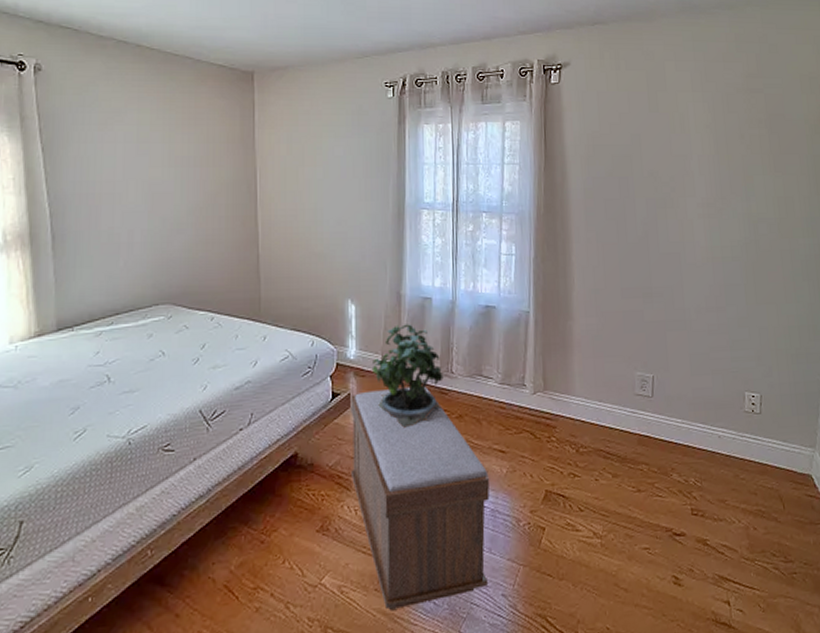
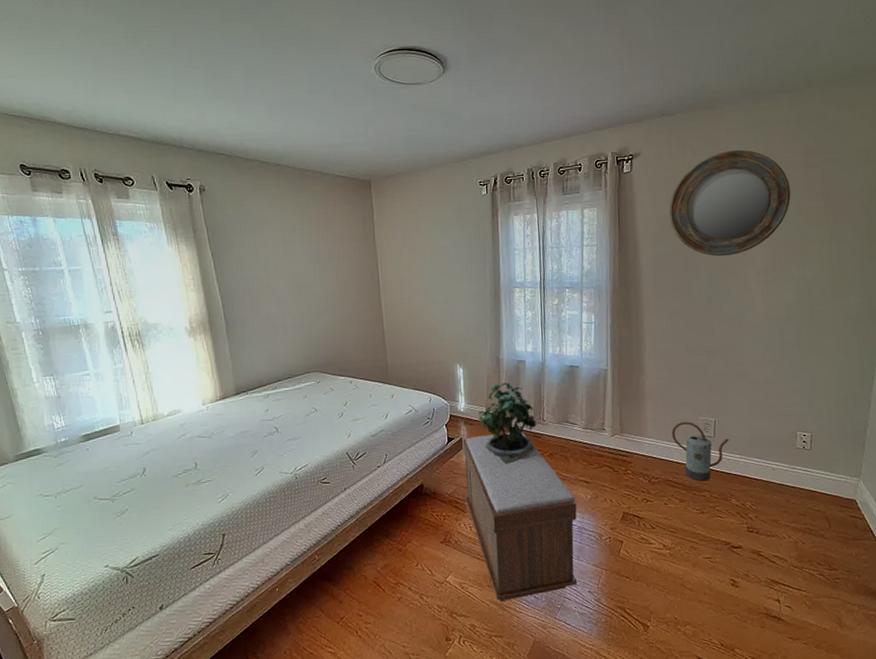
home mirror: none [601,66,733,184] -> present [669,149,791,257]
watering can: none [603,377,670,452] -> present [671,421,730,481]

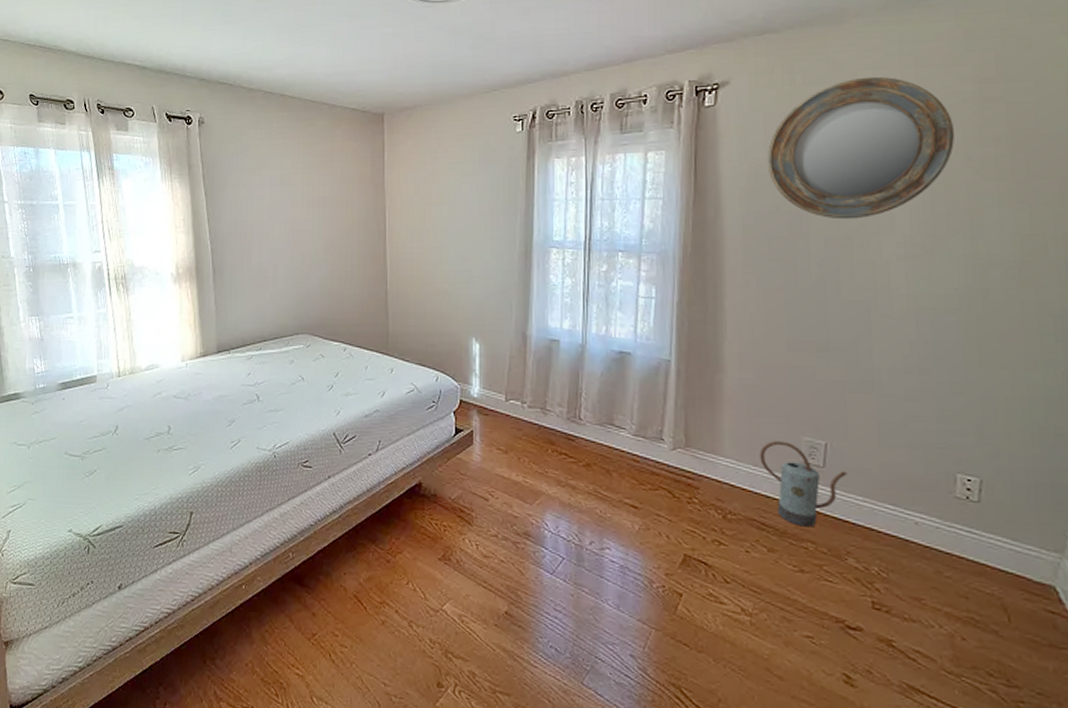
bench: present [462,431,578,601] -> none [473,429,619,648]
potted plant: present [478,382,537,464] -> none [495,365,571,471]

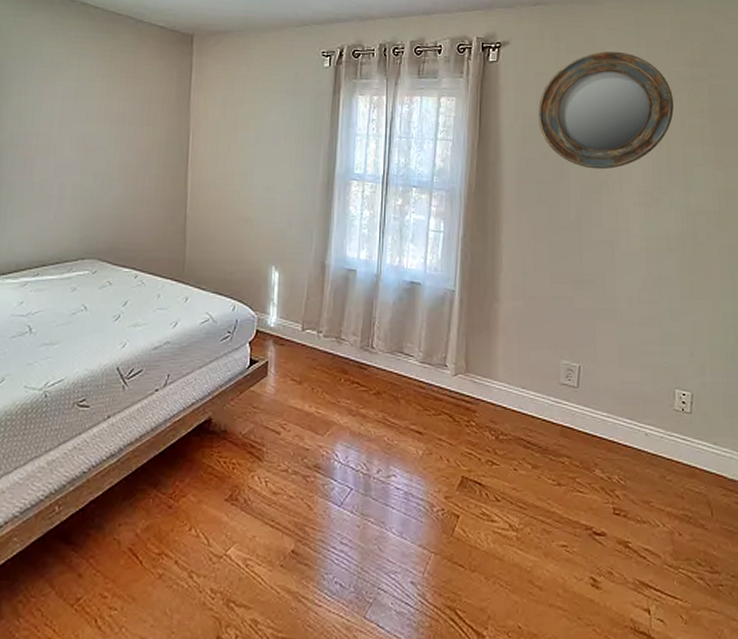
watering can: present [759,441,848,527] -> none [527,365,596,443]

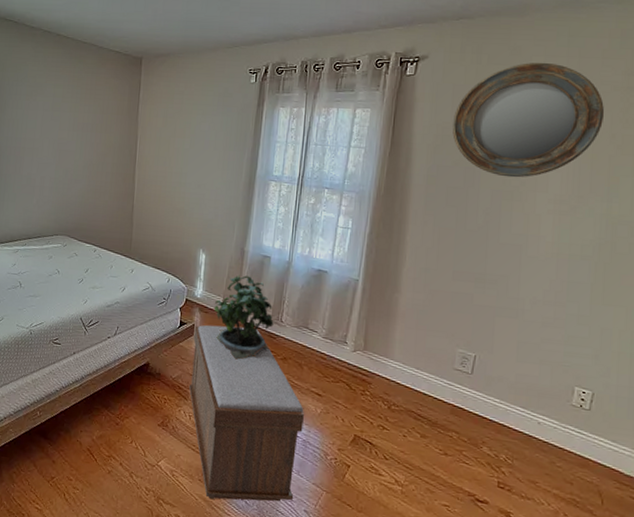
bench: none [264,359,404,588] -> present [189,325,304,502]
potted plant: none [291,295,363,401] -> present [213,275,274,360]

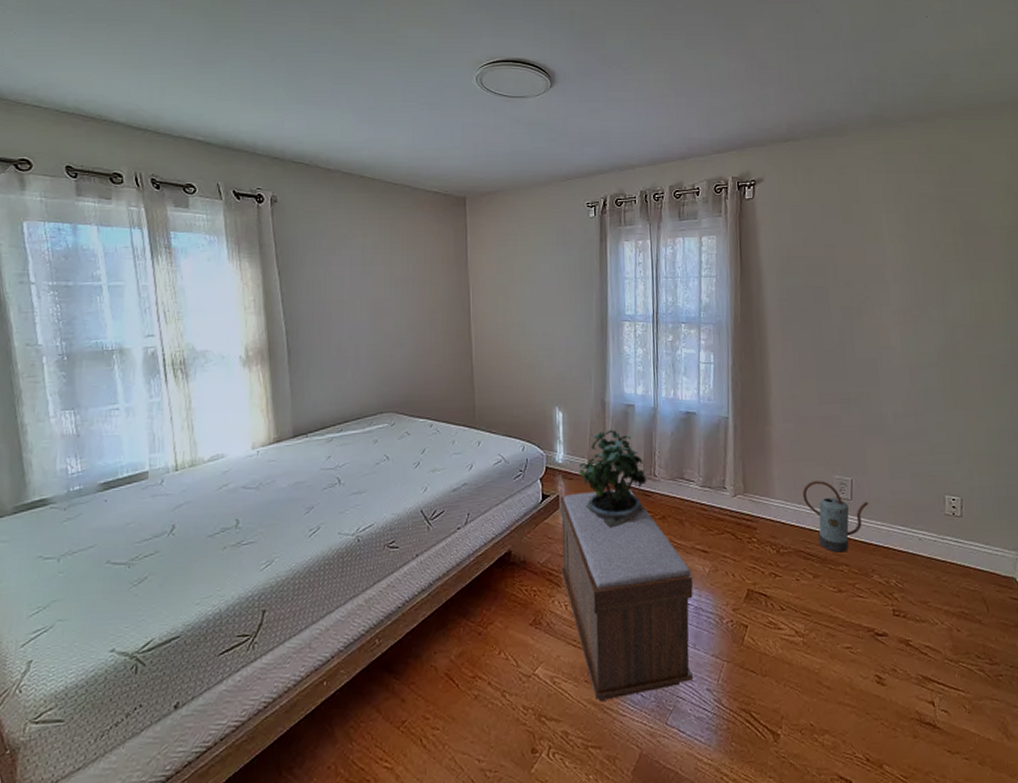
watering can: none [422,350,490,421] -> present [802,481,869,553]
home mirror: present [452,62,604,178] -> none [795,179,927,293]

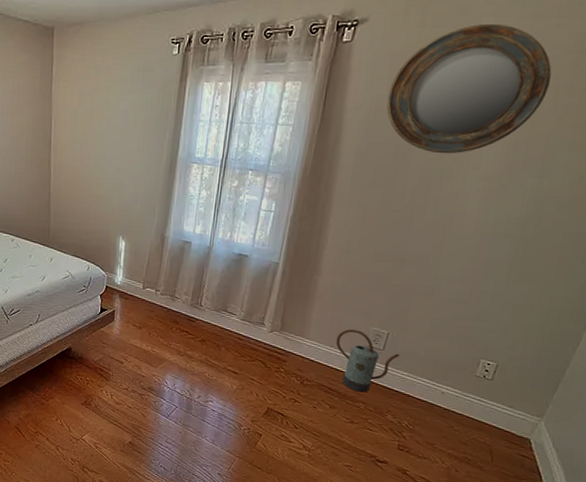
bench: present [559,488,694,701] -> none [110,310,221,467]
potted plant: present [578,429,647,528] -> none [133,261,193,343]
home mirror: none [795,179,927,293] -> present [386,23,552,154]

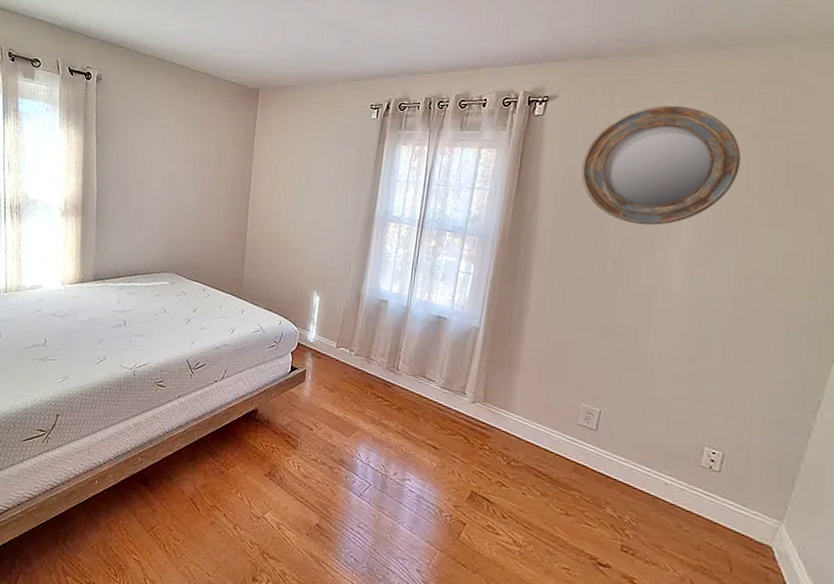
watering can: present [335,329,401,393] -> none [544,404,616,479]

